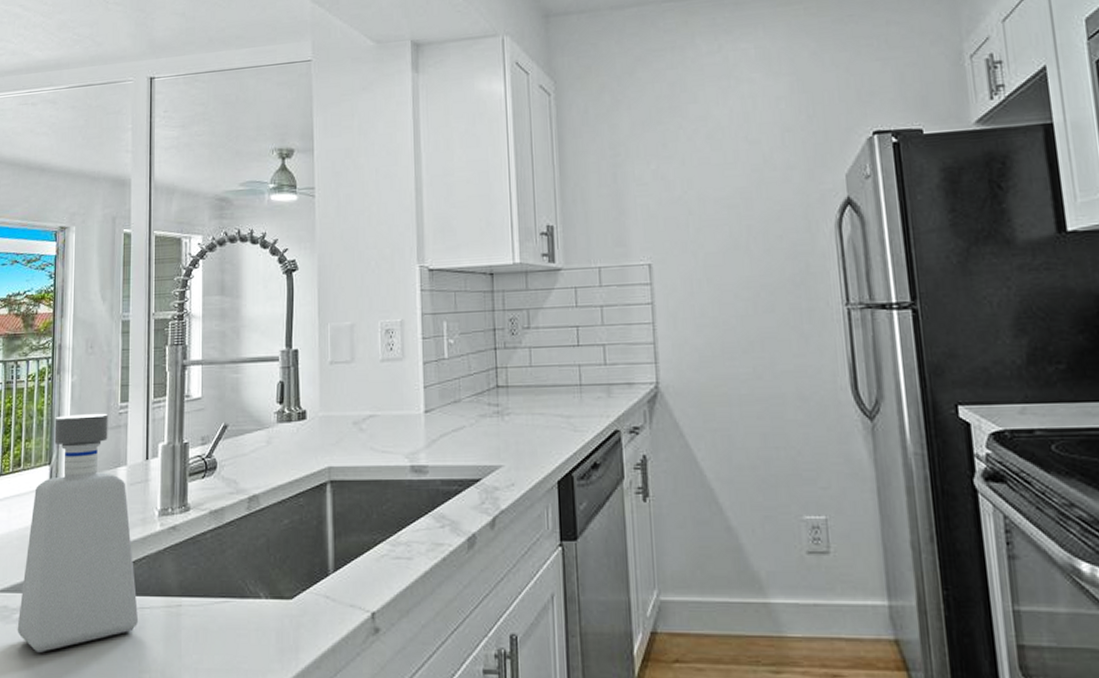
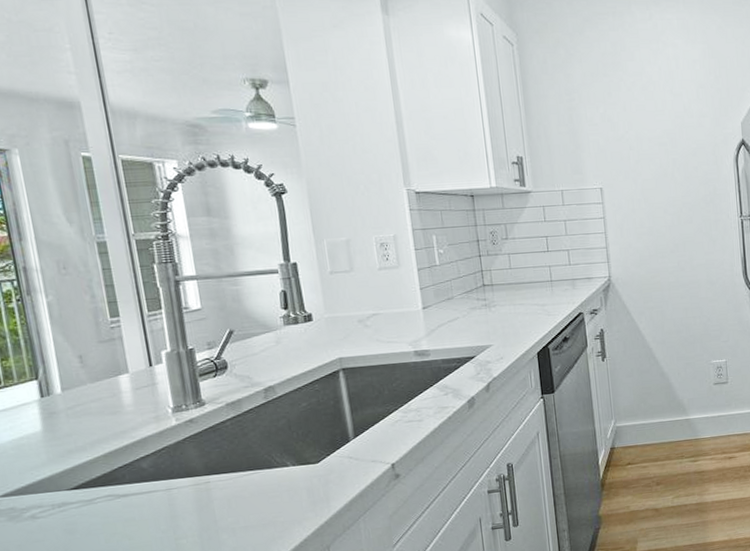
soap dispenser: present [17,413,139,653] -> none [23,328,168,541]

